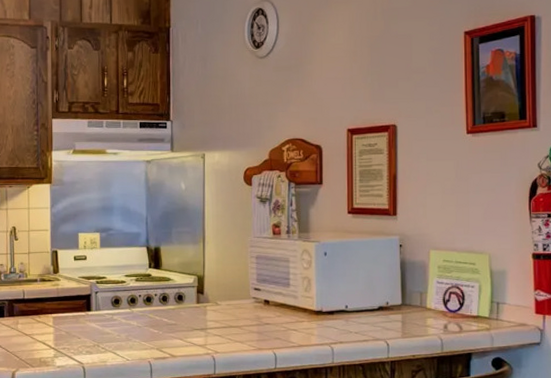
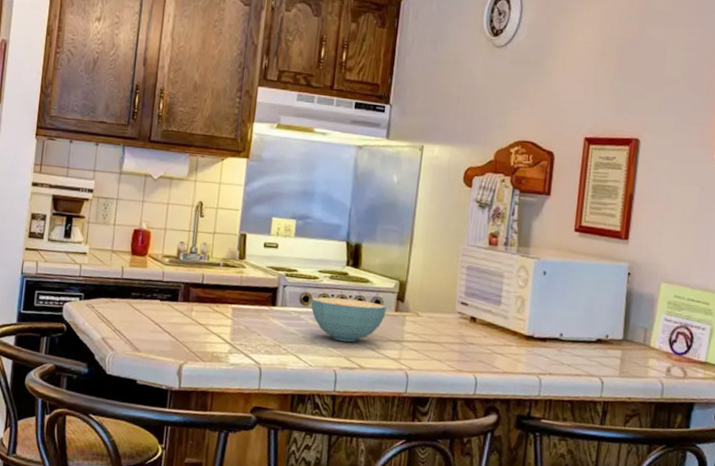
cereal bowl: none [121,297,190,336] -> present [310,297,387,343]

